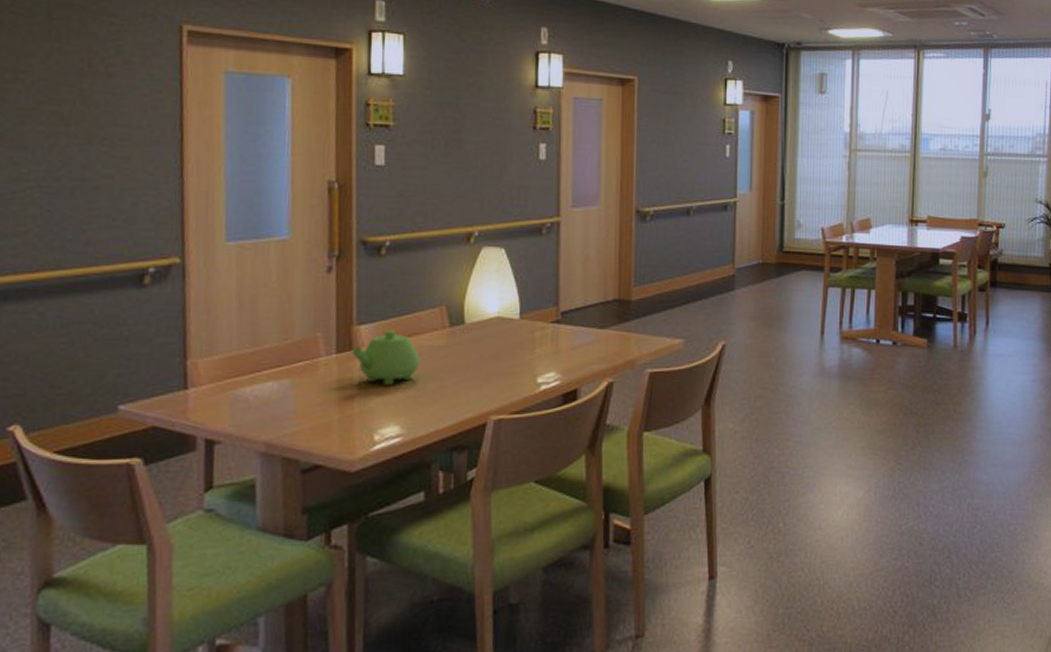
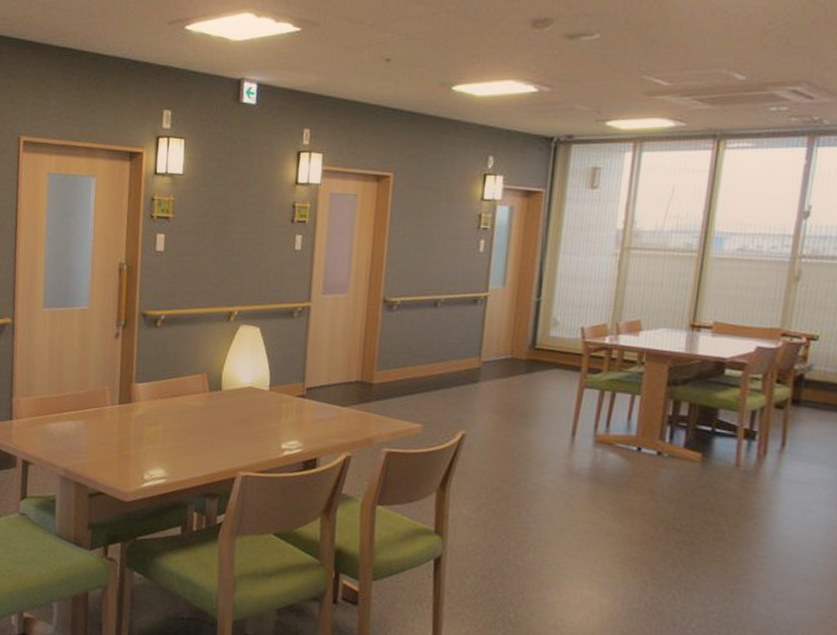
teapot: present [351,330,420,385] -> none [130,389,183,435]

